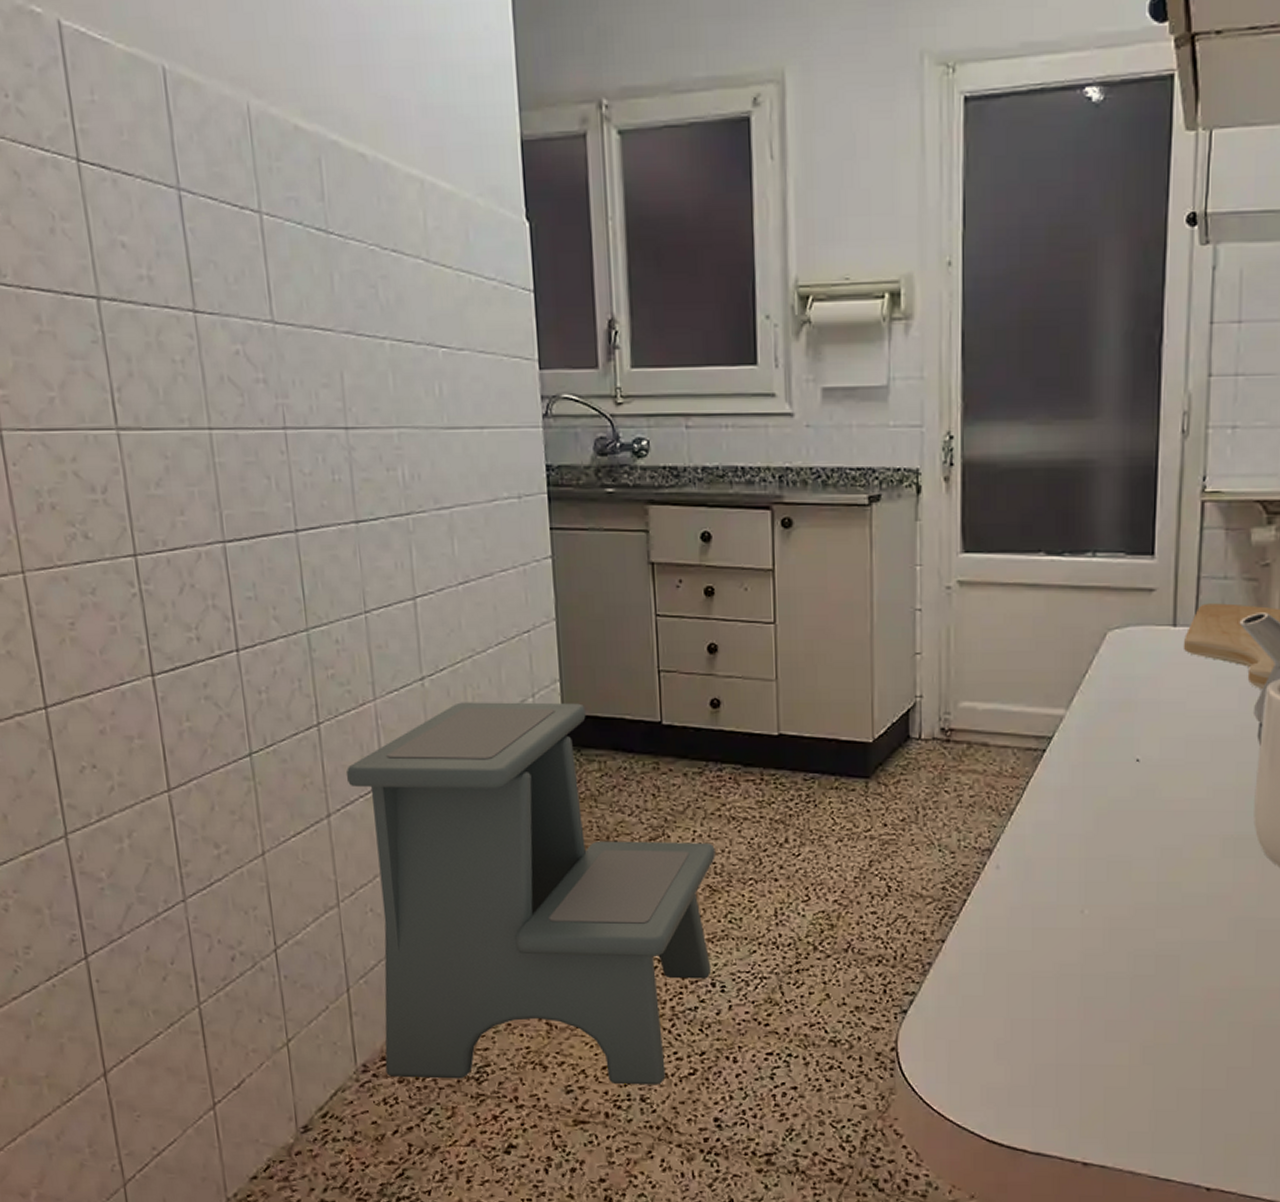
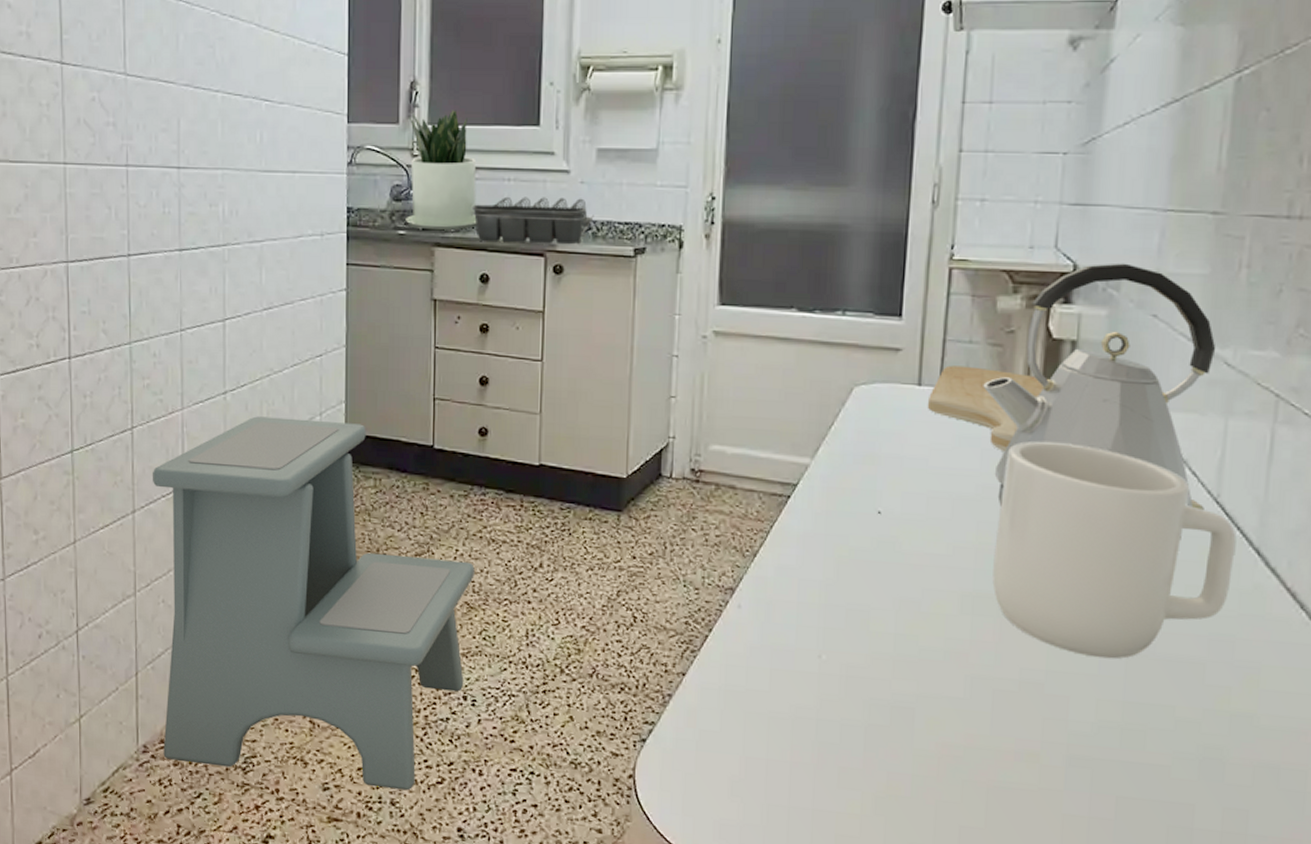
planter: none [608,350,694,487] -> present [406,110,477,231]
dish rack: none [687,443,823,497] -> present [472,196,594,245]

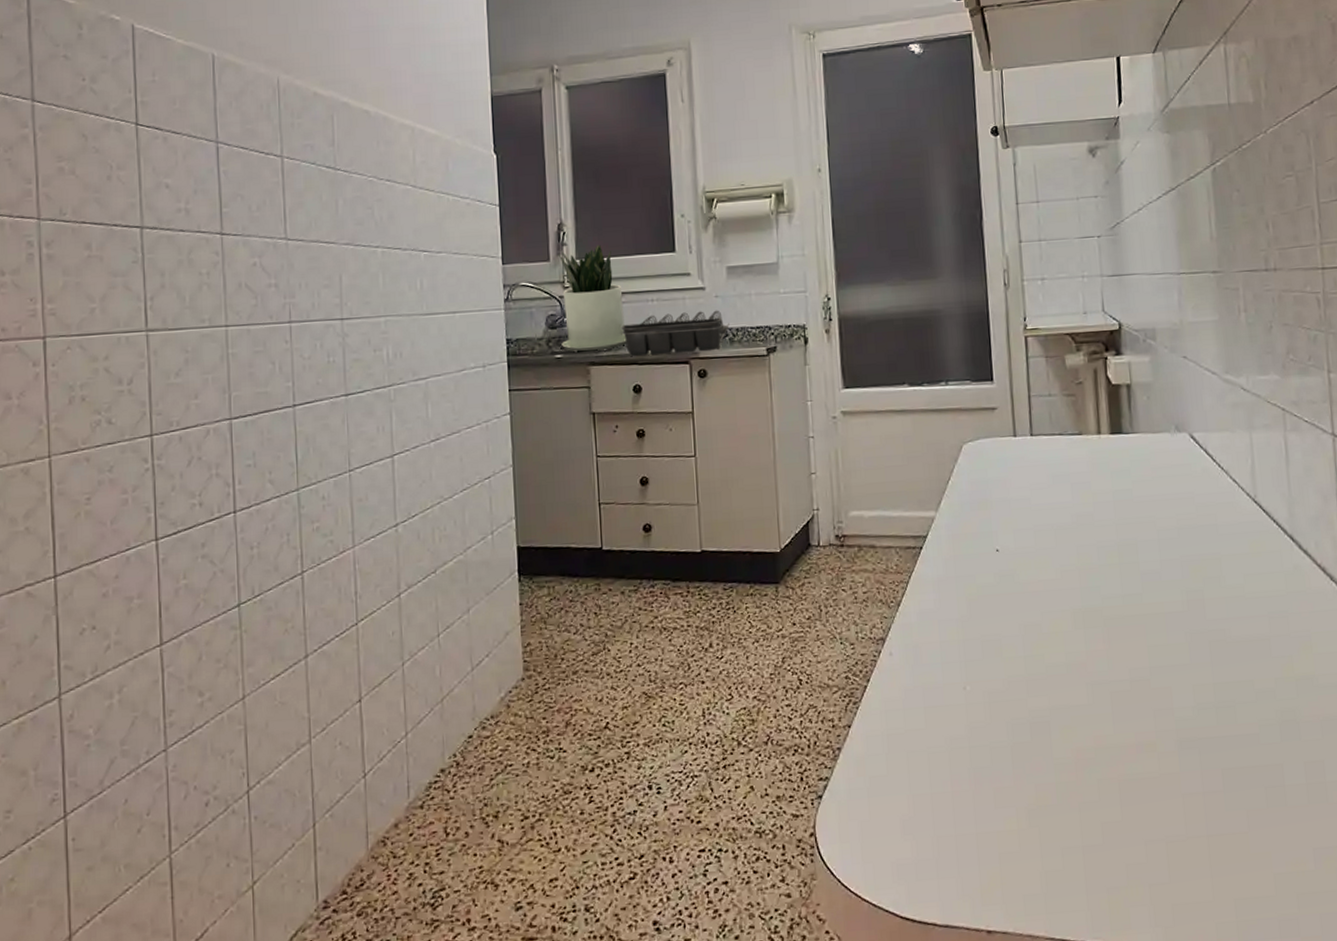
step stool: present [152,416,475,791] -> none [324,537,650,911]
chopping board: present [927,365,1044,452] -> none [1023,415,1111,484]
kettle: present [983,263,1216,541] -> none [1064,318,1247,538]
mug: present [992,441,1237,659] -> none [1091,469,1277,649]

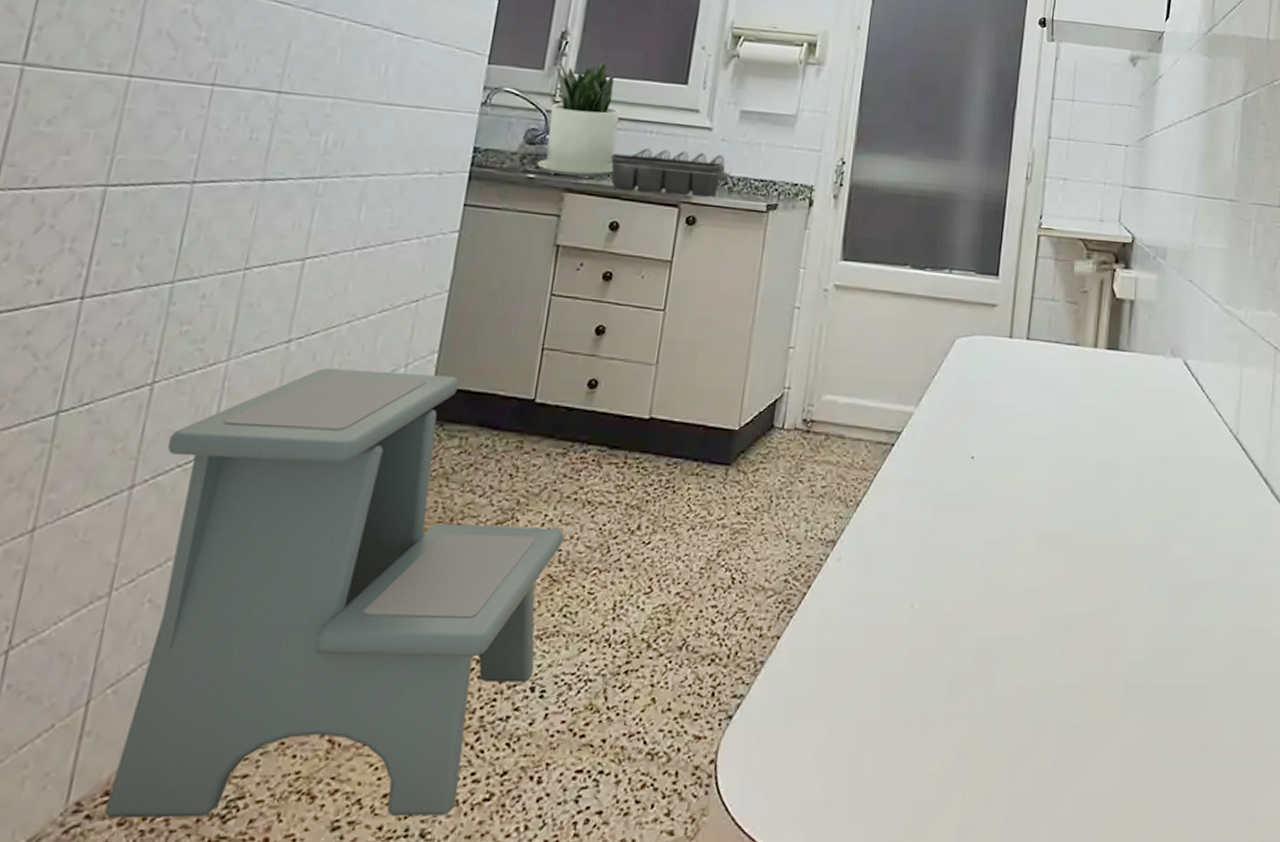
step stool: none [324,537,650,911] -> present [104,368,564,818]

